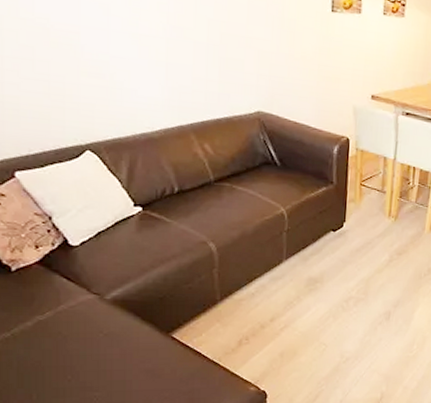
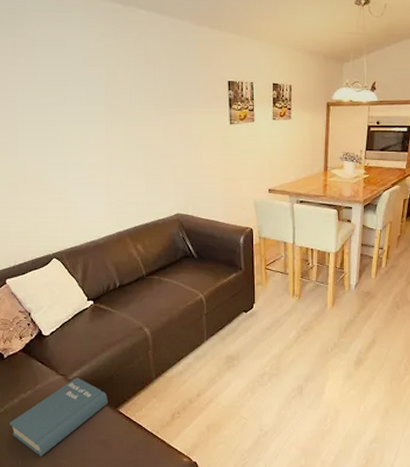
book: none [18,297,158,389] -> present [9,377,108,456]

